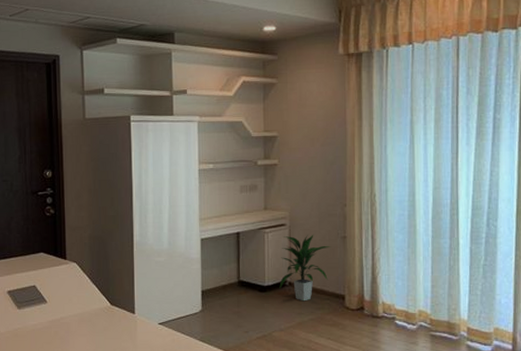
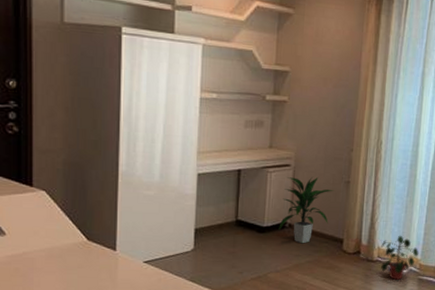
potted plant: none [385,288,429,336] -> present [381,235,419,280]

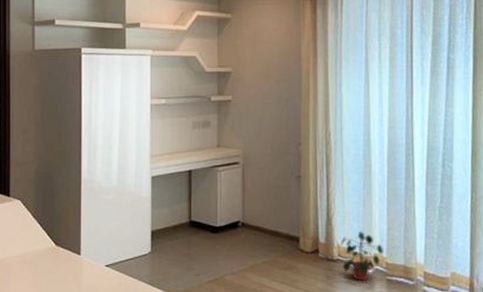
indoor plant: present [278,177,334,244] -> none [232,174,285,243]

